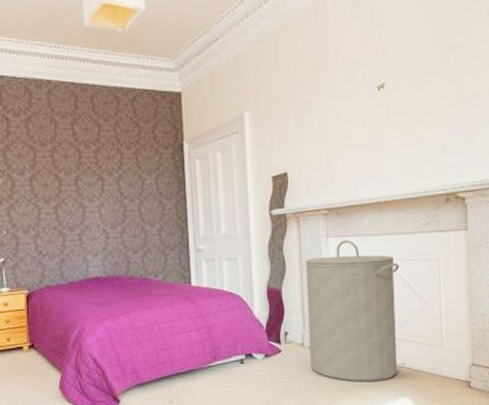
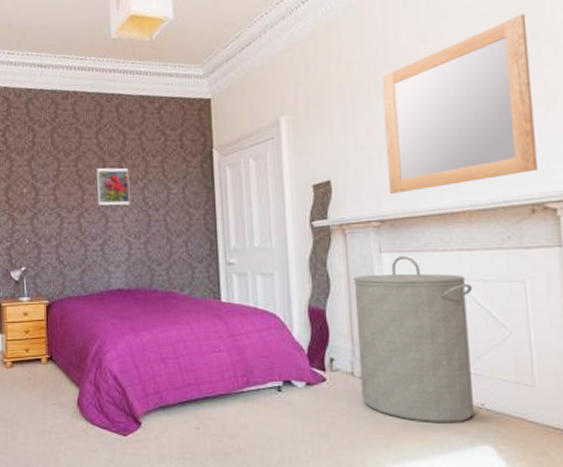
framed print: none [73,158,106,197] -> present [97,167,130,206]
home mirror: none [332,24,452,185] -> present [382,14,538,194]

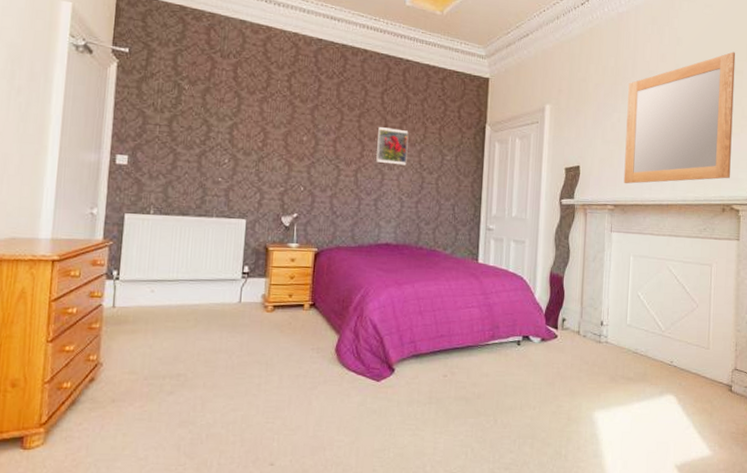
laundry hamper: present [353,255,474,424] -> none [584,235,675,377]

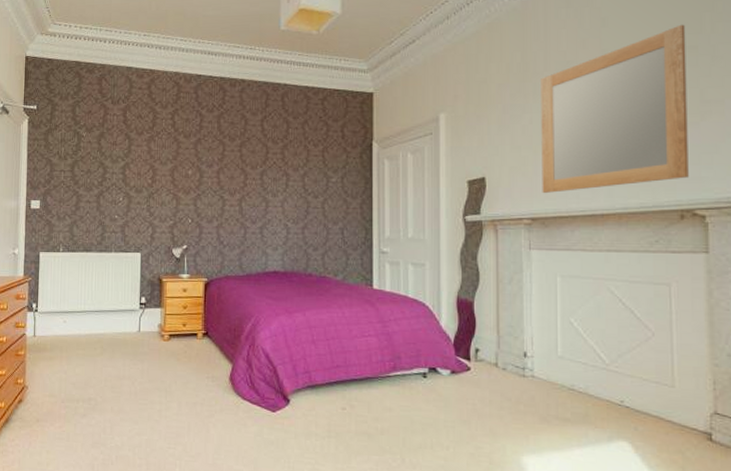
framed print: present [376,127,409,166] -> none [260,154,291,191]

